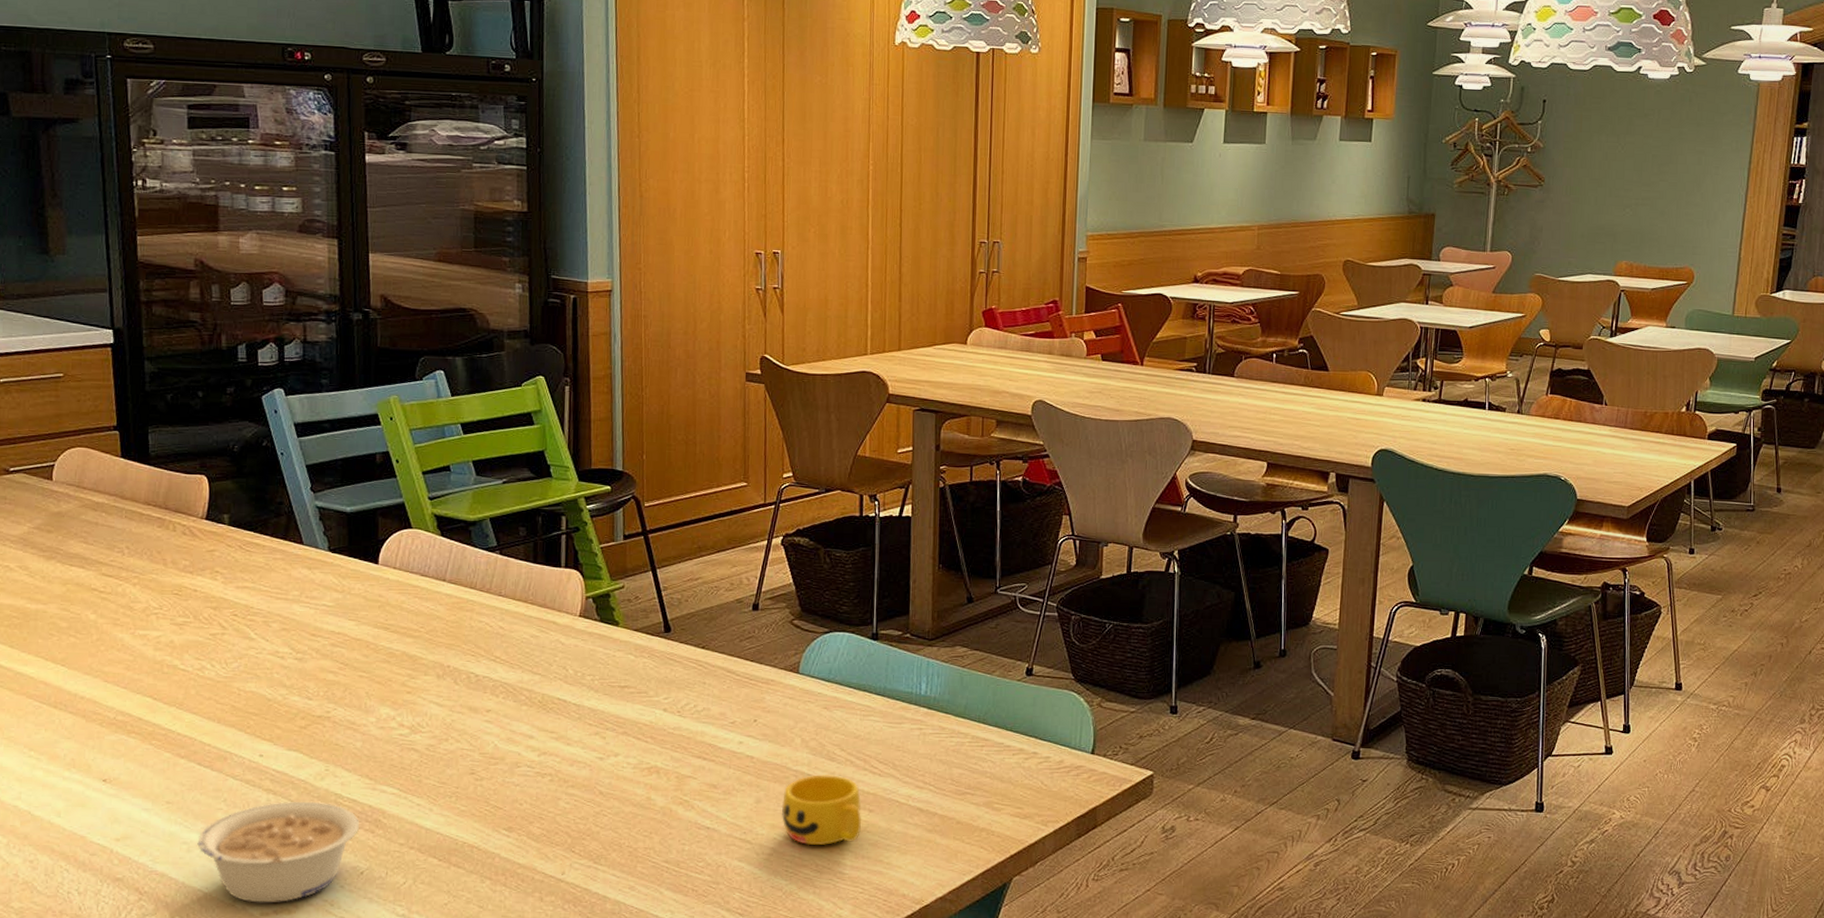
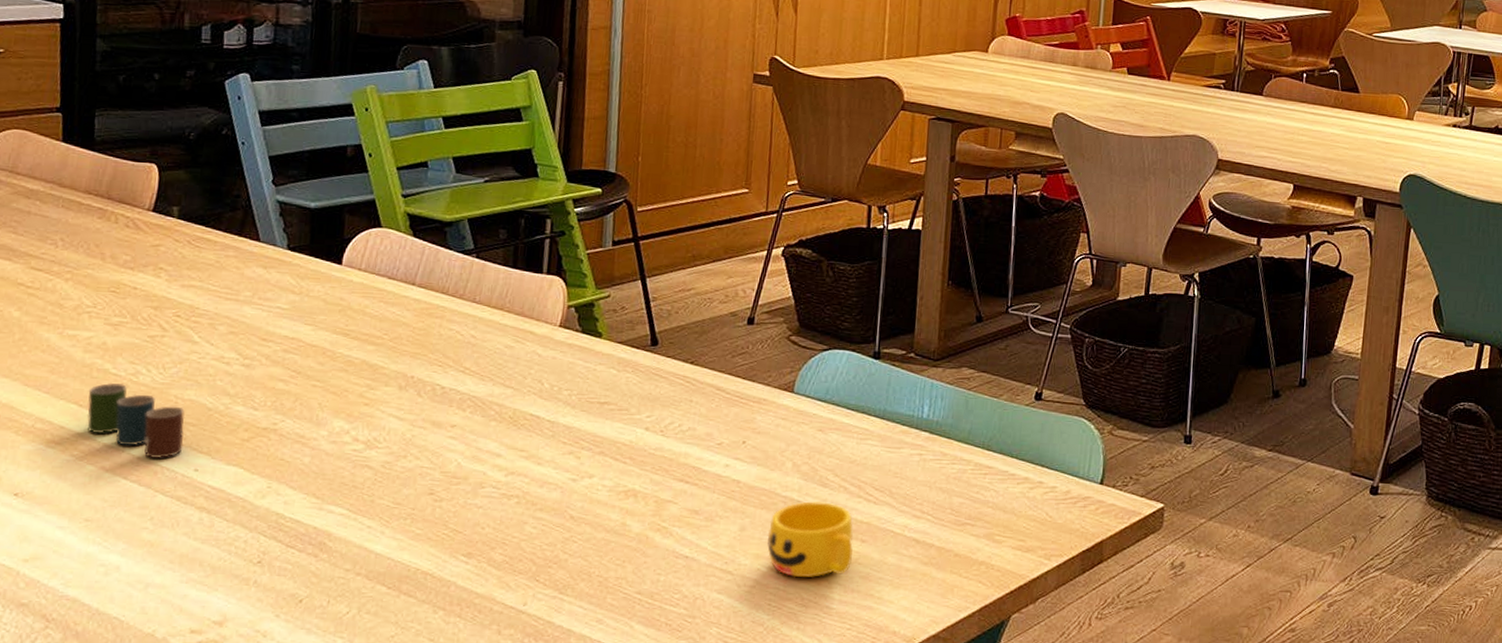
cup: none [161,677,248,747] -> present [86,382,185,460]
legume: present [197,801,360,903] -> none [116,520,302,633]

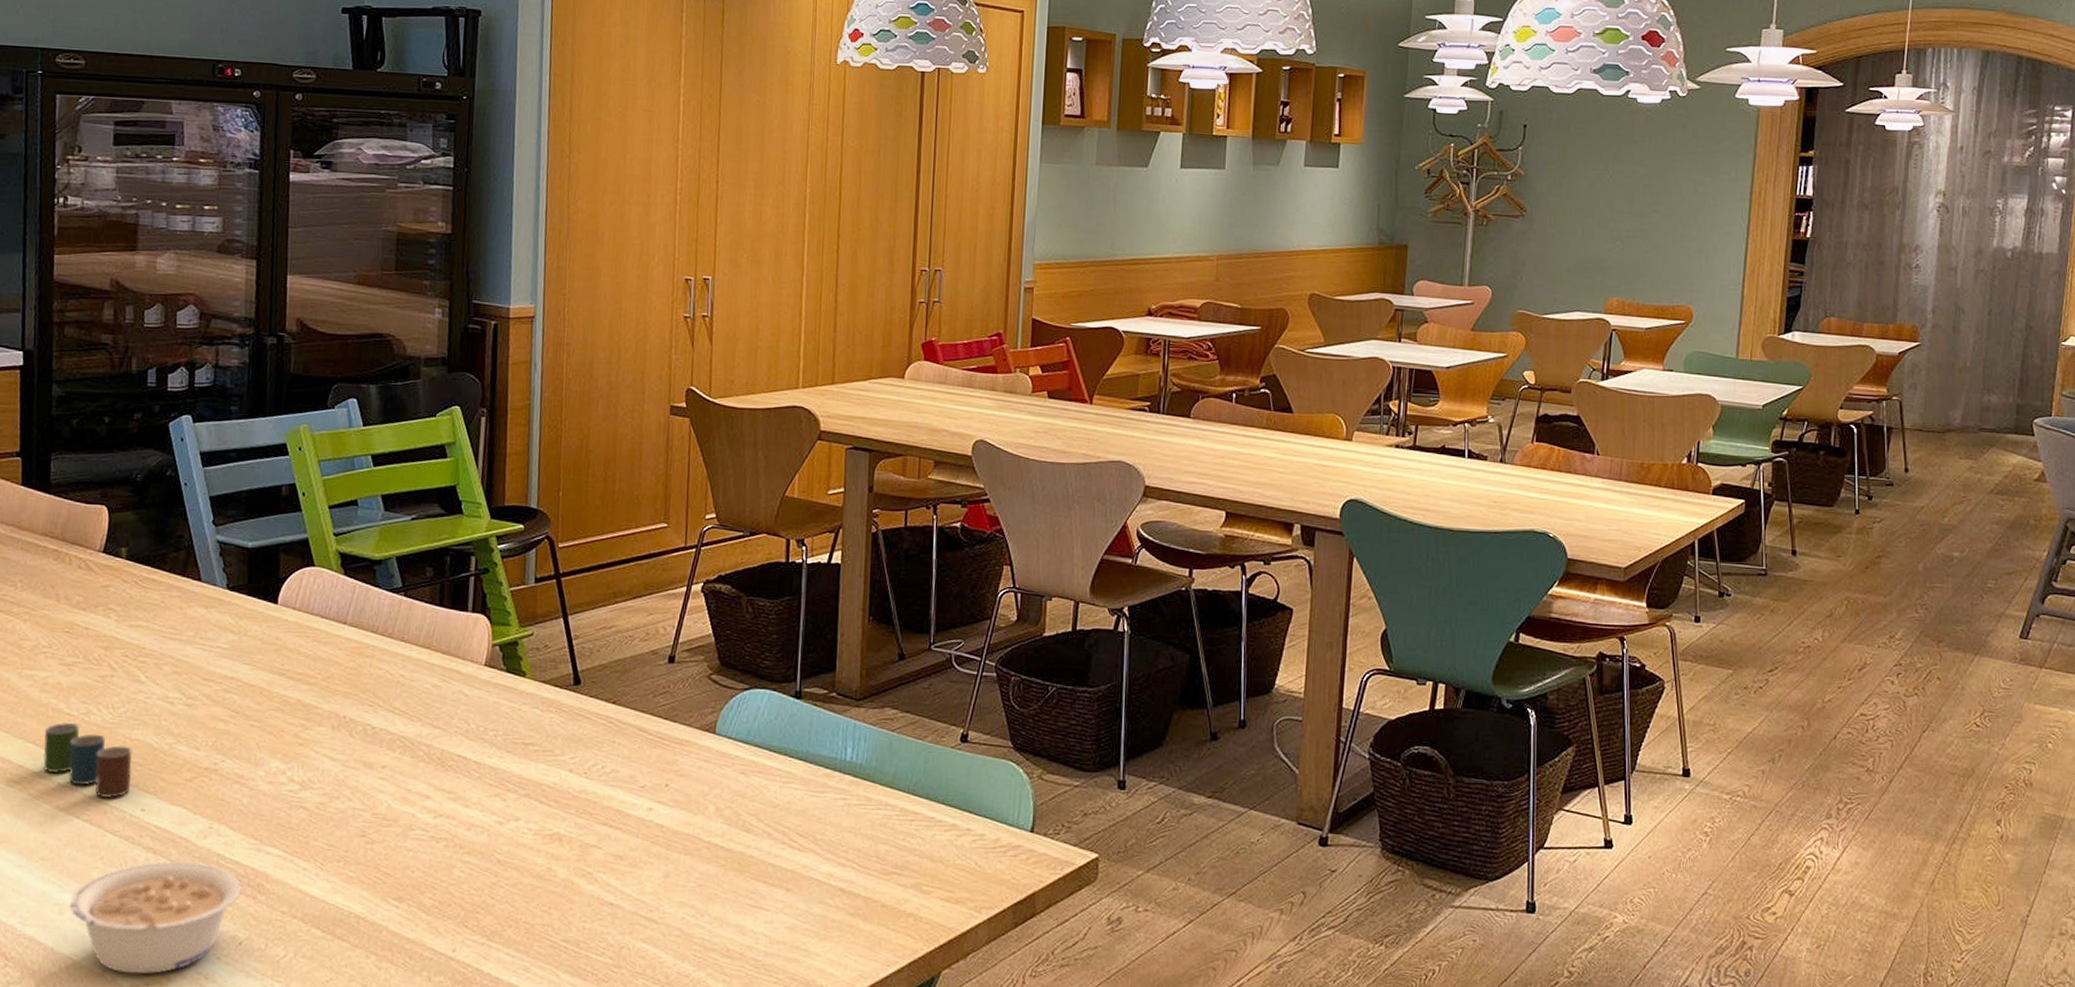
legume: none [116,520,302,633] -> present [70,861,241,975]
cup: present [767,501,853,578] -> none [691,847,778,928]

